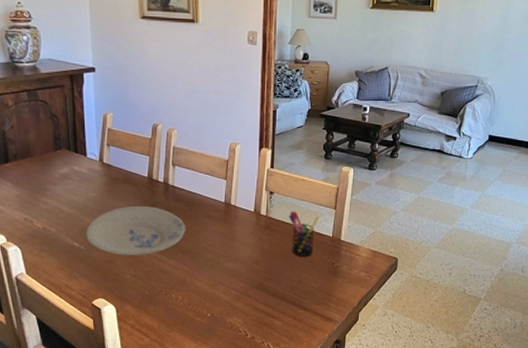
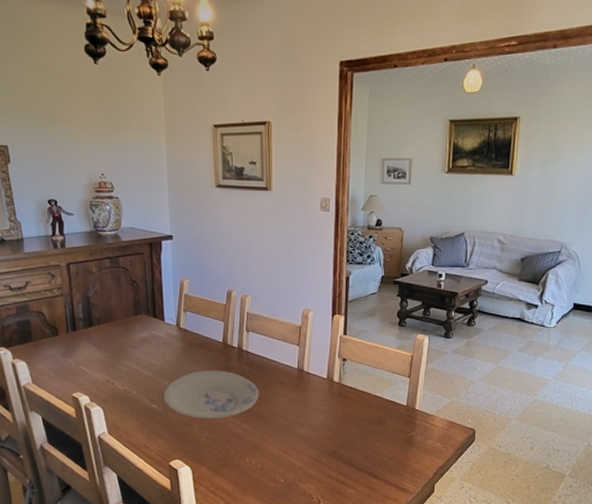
pen holder: present [288,211,320,256] -> none [361,378,394,425]

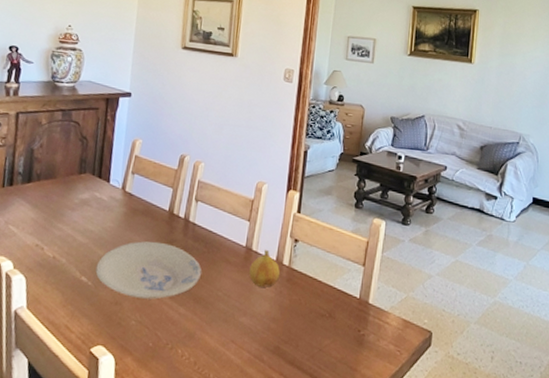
fruit: none [303,369,332,402] -> present [249,249,281,288]

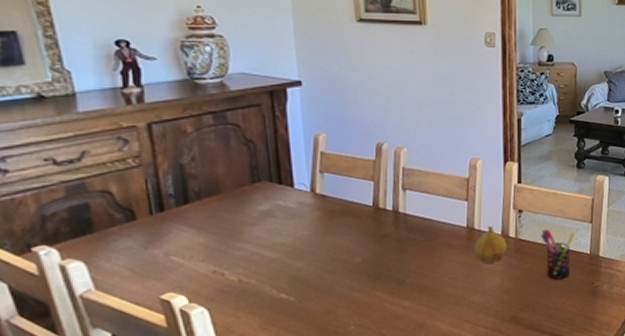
bowl: present [95,241,202,299] -> none [296,240,423,303]
pen holder: none [312,263,347,319] -> present [540,229,575,280]

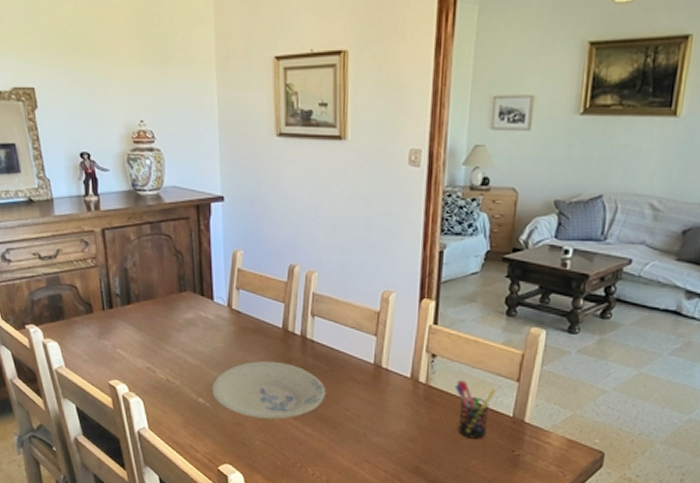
bowl: none [296,240,423,303] -> present [212,360,327,420]
fruit: present [474,225,508,264] -> none [380,365,417,407]

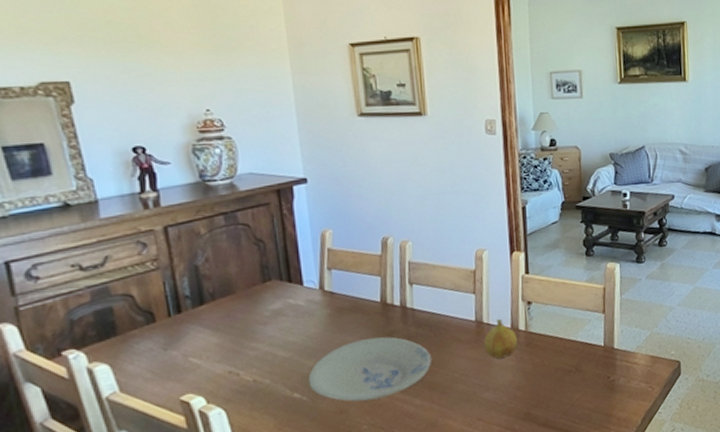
fruit: none [380,365,417,407] -> present [484,318,518,359]
pen holder: present [454,380,497,439] -> none [551,321,588,374]

